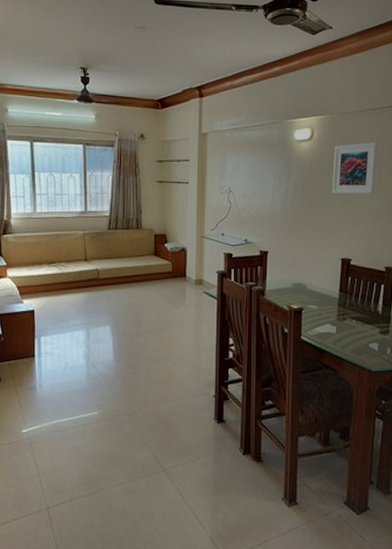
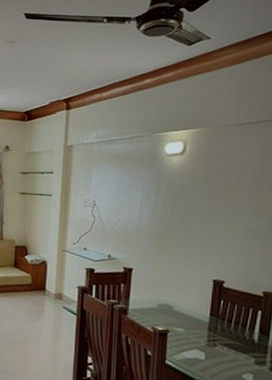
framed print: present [332,141,378,194] -> none [205,156,258,213]

